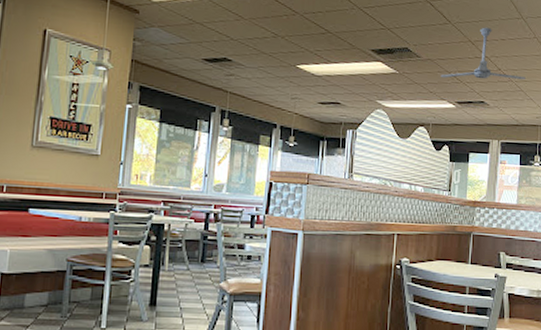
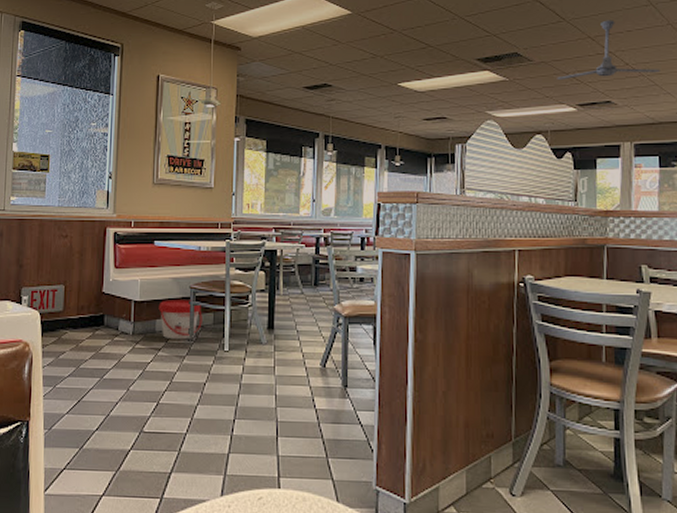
bucket: none [29,273,79,316] -> present [158,300,202,340]

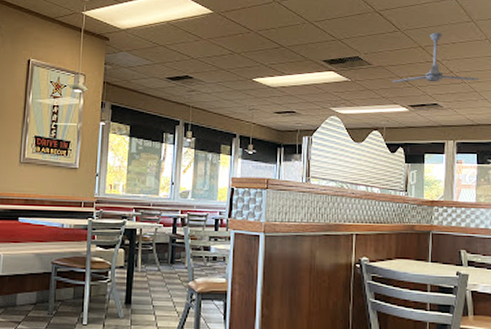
bucket: present [158,300,202,340] -> none [20,274,63,314]

